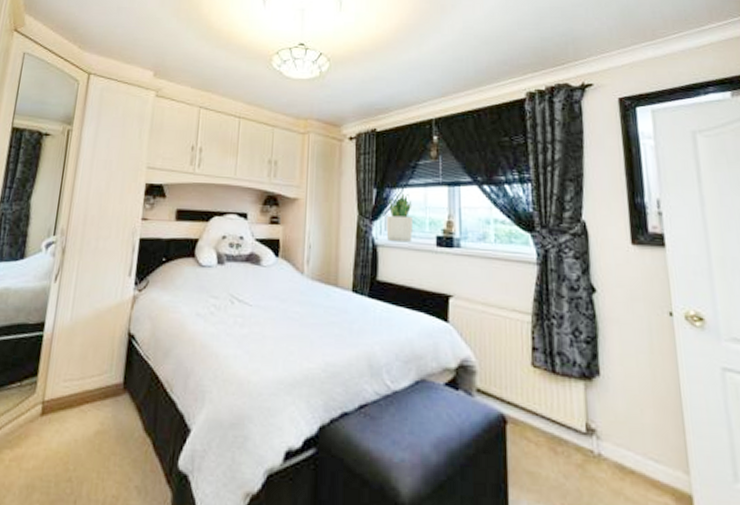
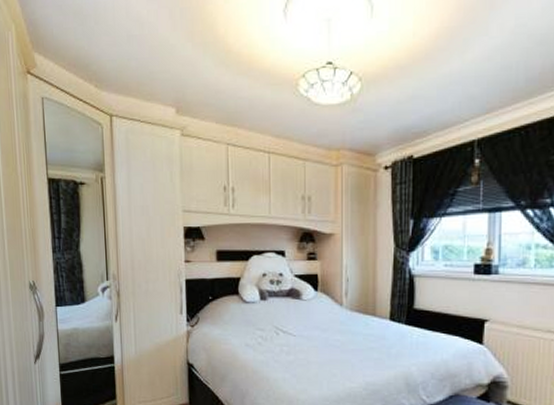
planter: present [386,193,412,243] -> none [423,222,450,272]

